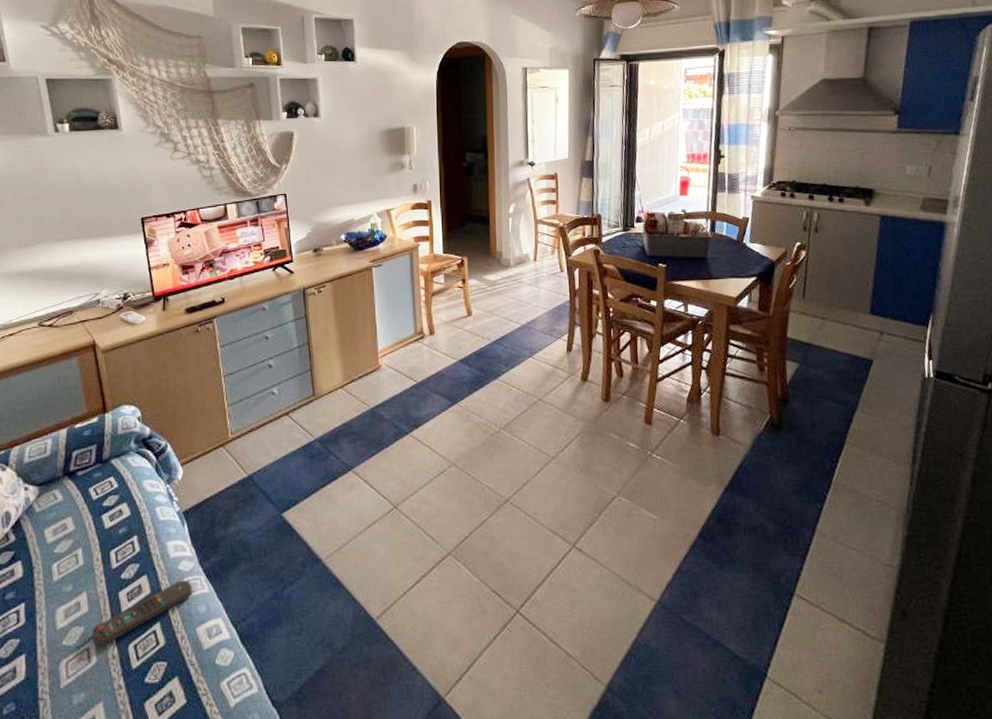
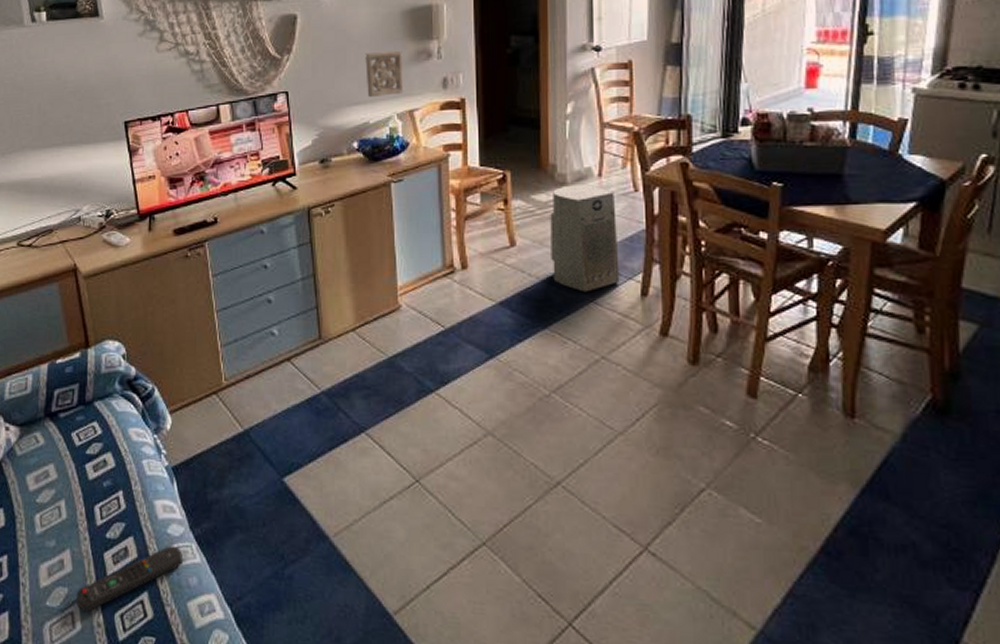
wall ornament: none [351,163,383,200] -> present [365,51,404,98]
air purifier: none [498,267,551,350] -> present [550,185,620,292]

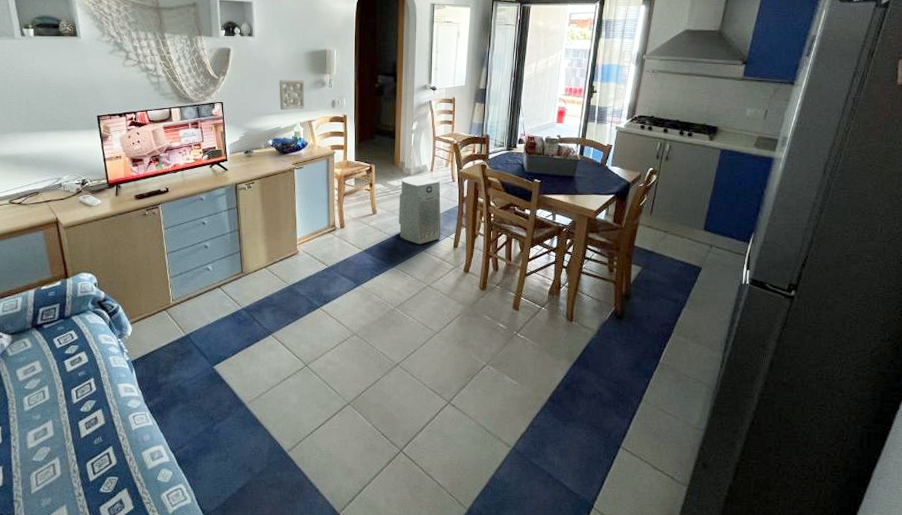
remote control: present [76,546,182,611] -> none [56,415,139,462]

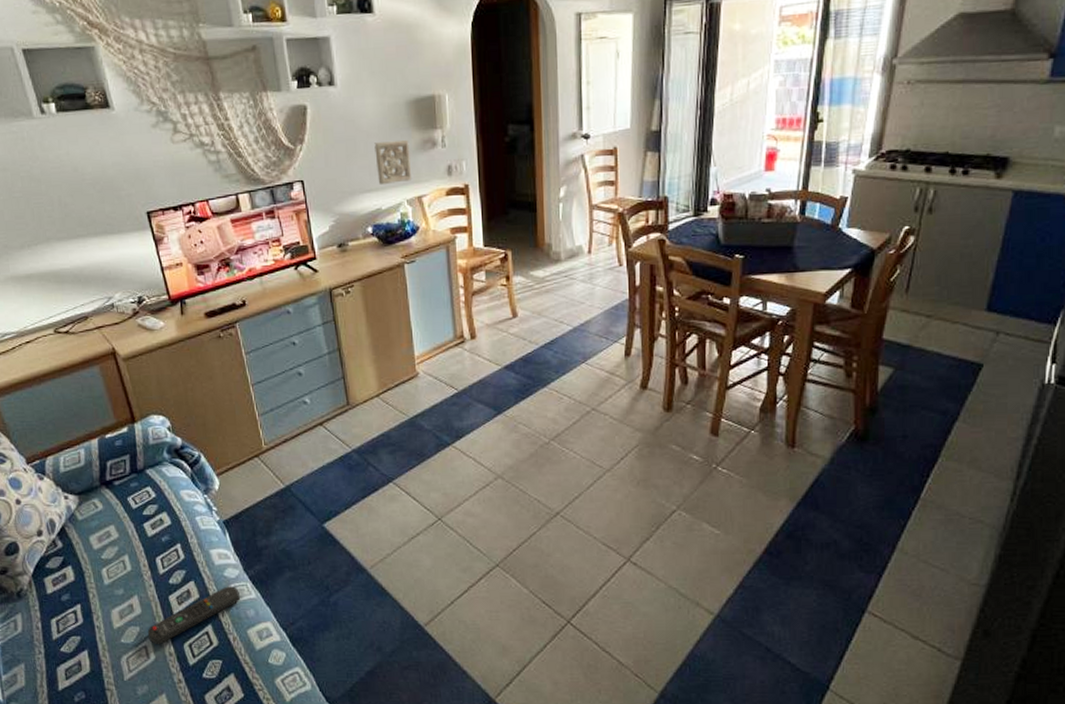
remote control: none [56,415,139,462] -> present [147,586,240,644]
air purifier: present [399,176,441,245] -> none [547,261,607,355]

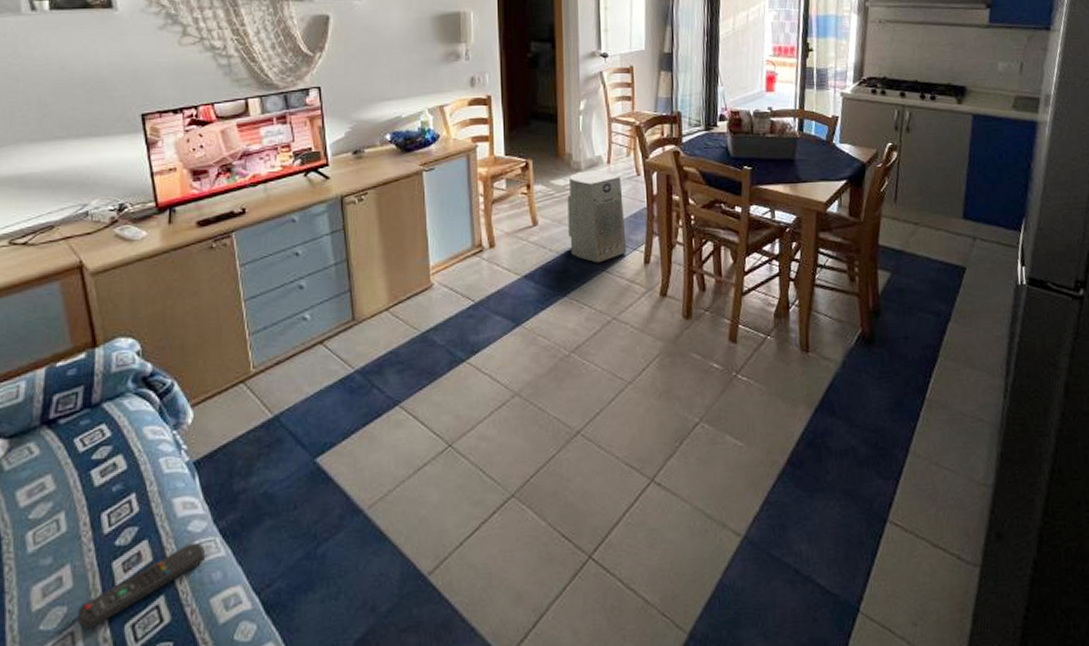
wall ornament: present [374,140,412,186] -> none [397,52,435,94]
air purifier: none [547,261,607,355] -> present [567,170,627,263]

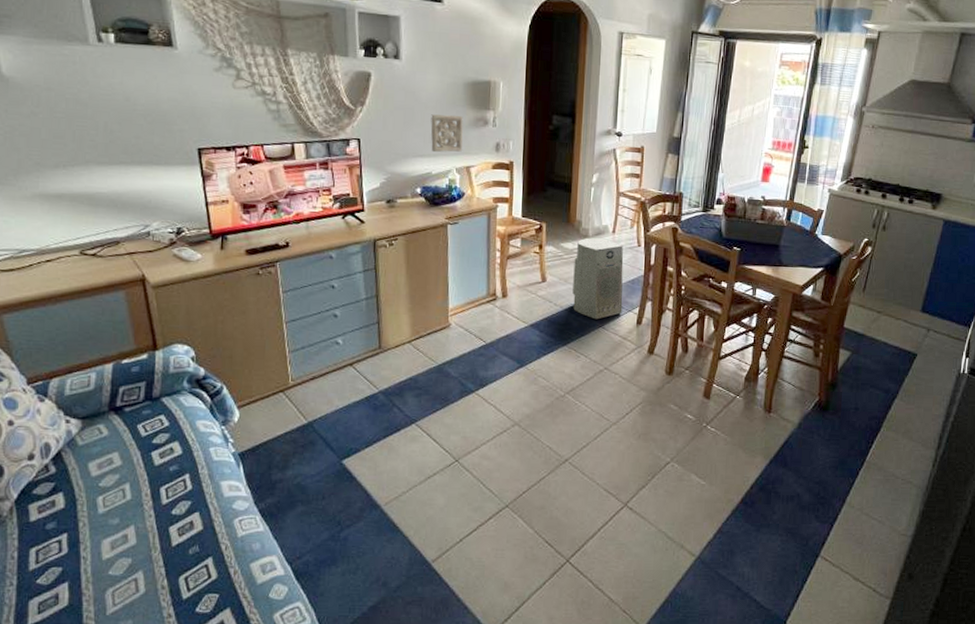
remote control: present [77,543,205,628] -> none [140,518,247,577]
wall ornament: none [397,52,435,94] -> present [431,114,463,153]

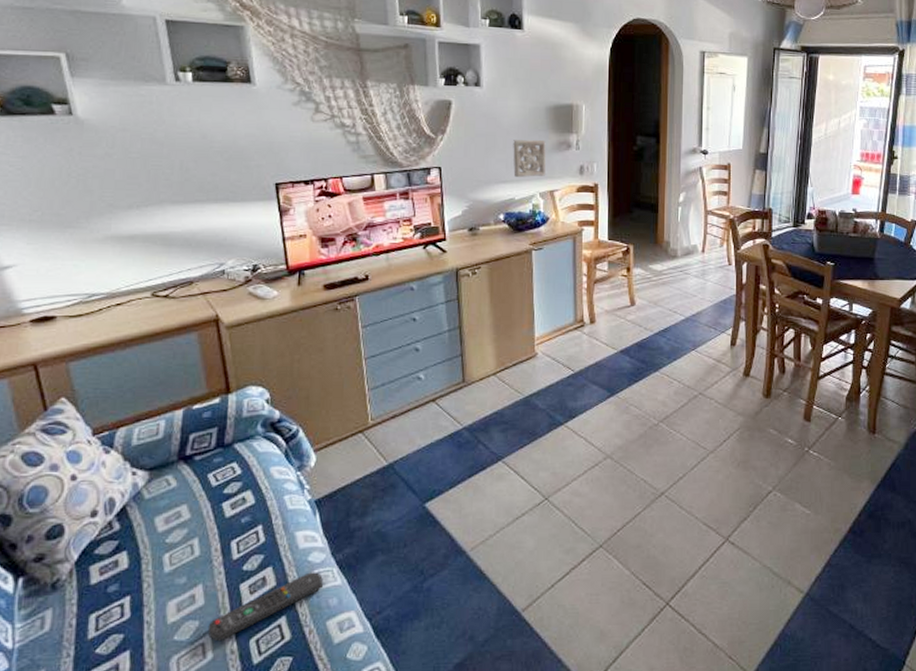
remote control: none [140,518,247,577] -> present [207,572,323,640]
air purifier: present [572,238,624,320] -> none [663,258,715,343]

